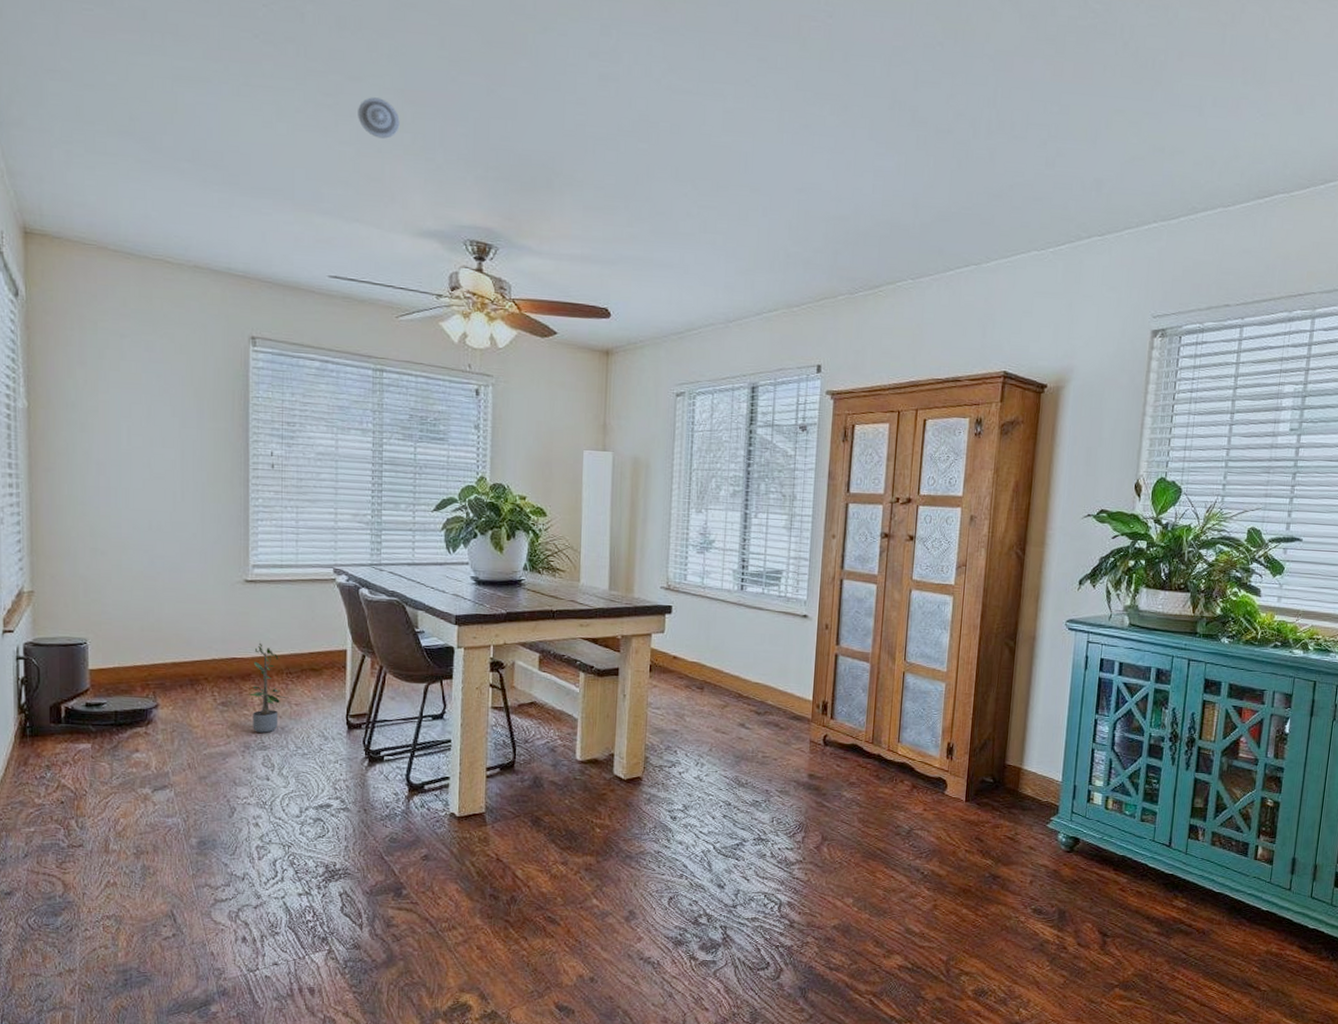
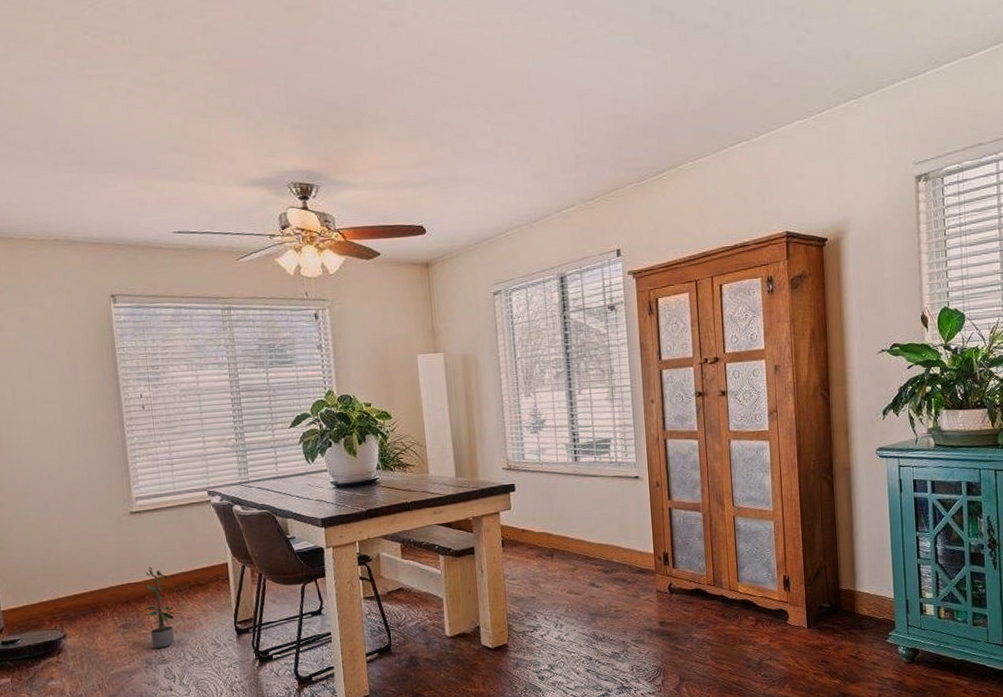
smoke detector: present [358,97,400,139] -> none [181,70,220,106]

